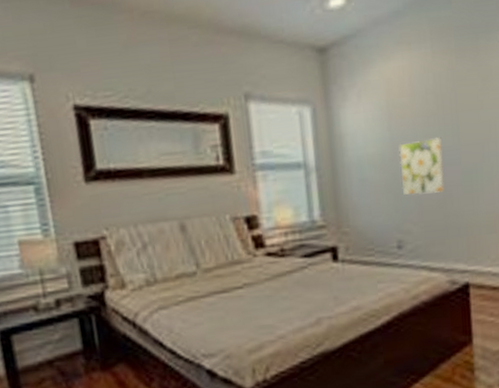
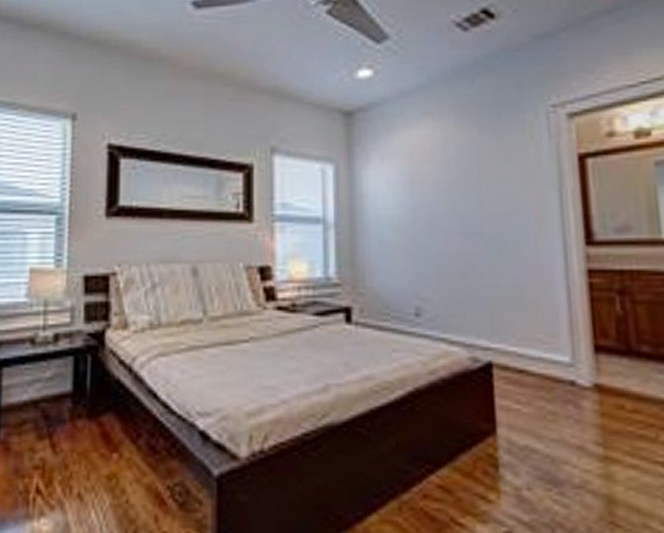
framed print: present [399,136,446,195] -> none [419,204,468,261]

